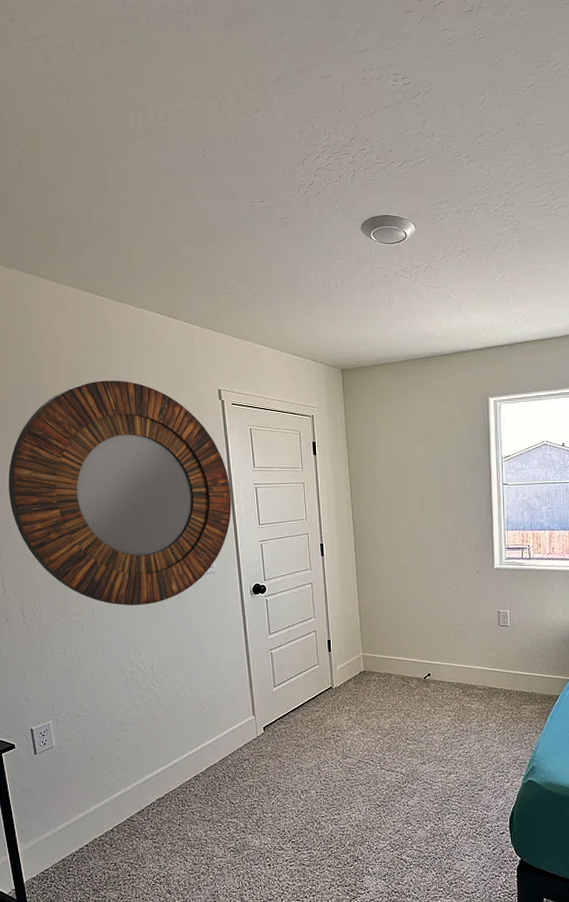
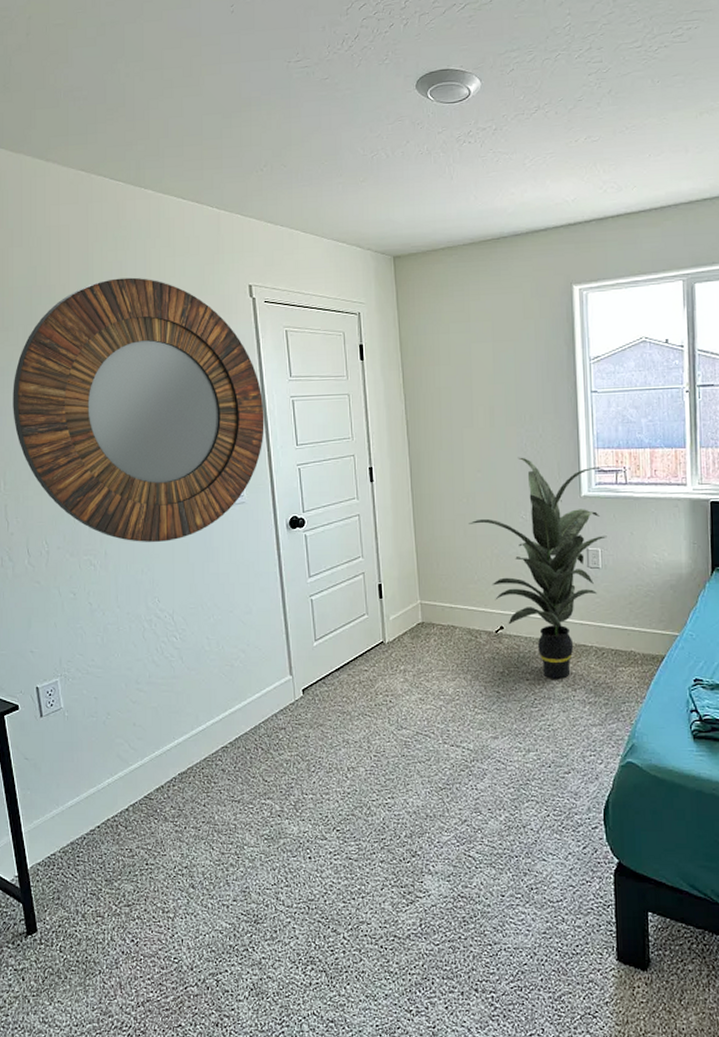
indoor plant: none [403,536,515,716] -> present [468,457,607,679]

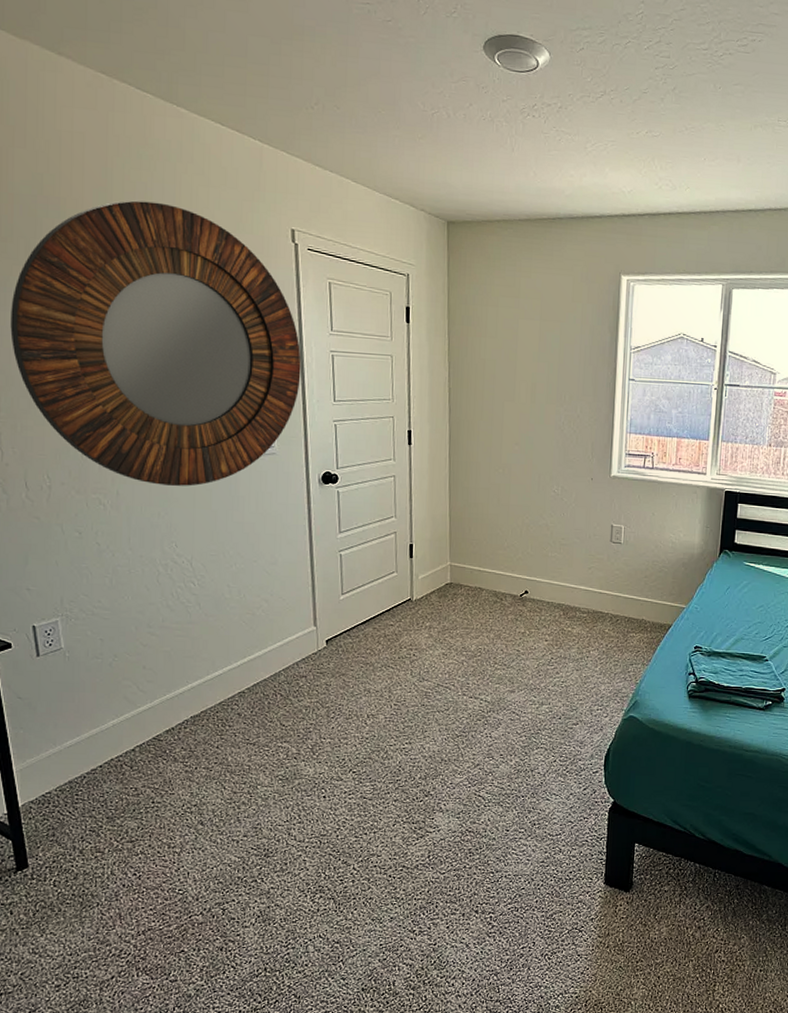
indoor plant: present [468,457,607,679] -> none [503,434,637,641]

